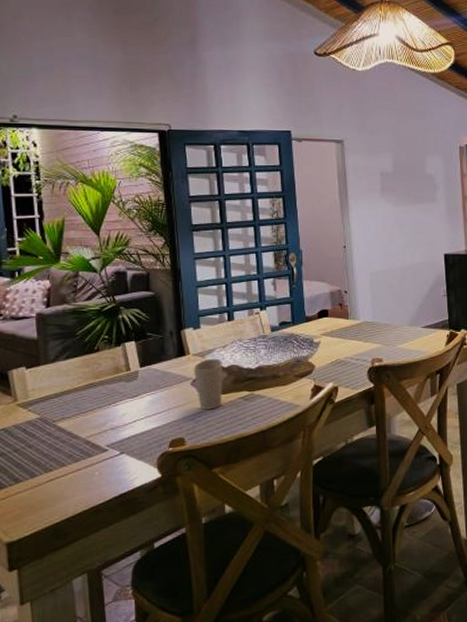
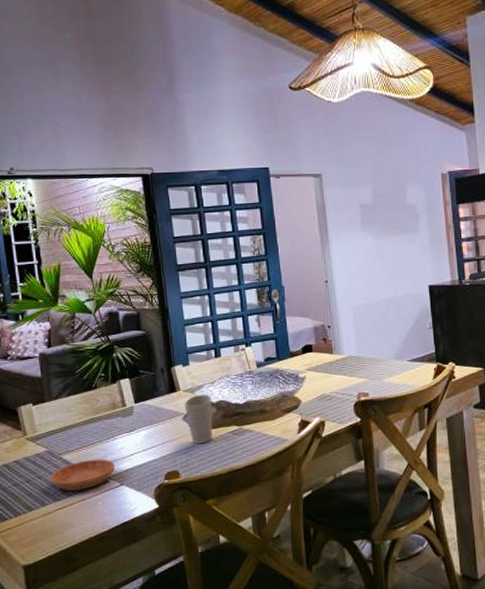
saucer: none [42,426,116,460] -> present [50,459,116,491]

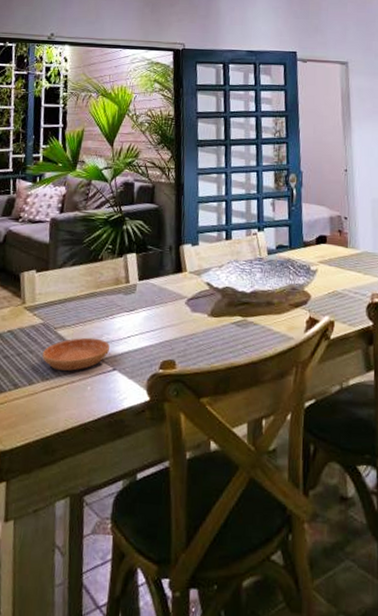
cup: present [184,394,213,444] -> none [188,277,218,333]

